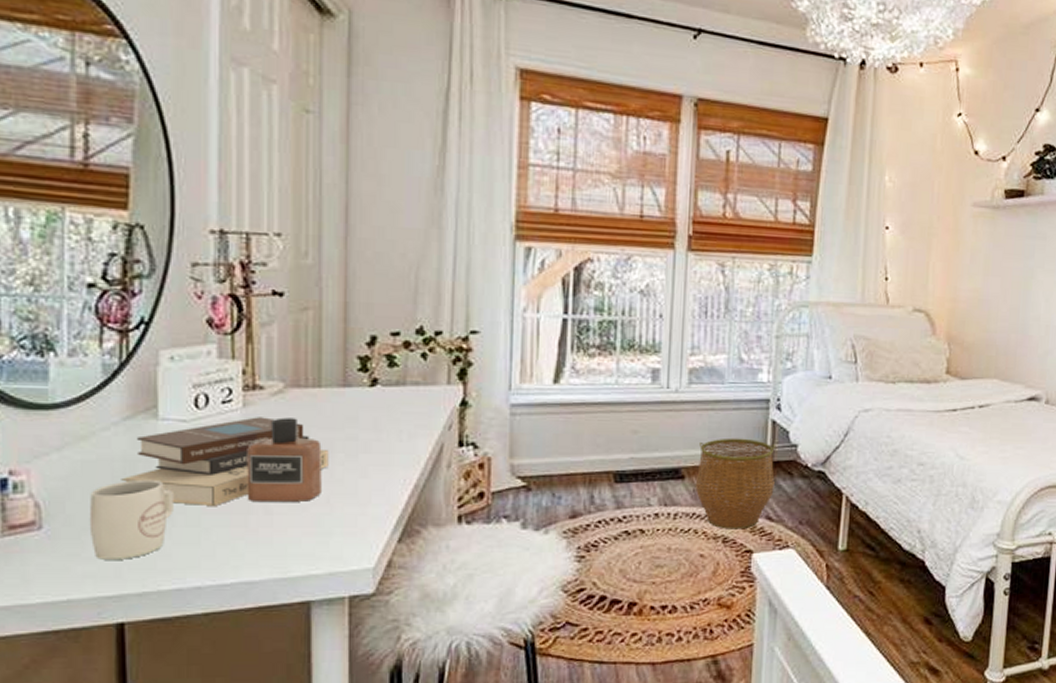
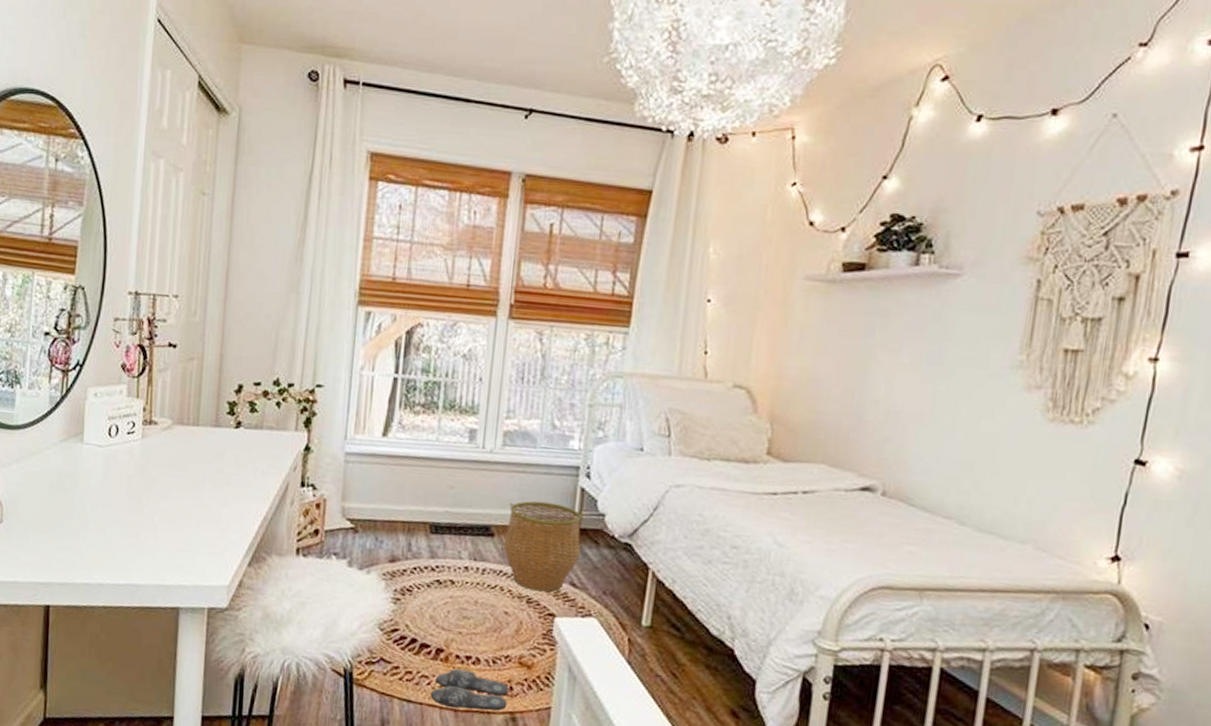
mug: present [89,479,173,560] -> none [32,490,89,554]
books: present [121,417,329,506] -> none [55,447,201,518]
perfume: present [247,417,322,502] -> none [139,449,196,522]
slippers: none [626,619,709,661] -> present [431,668,509,710]

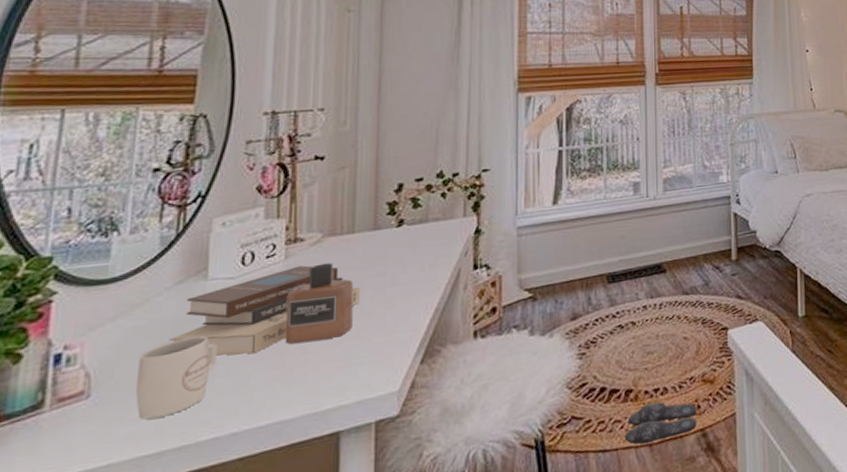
mug: none [32,490,89,554] -> present [135,335,217,420]
books: none [55,447,201,518] -> present [169,265,360,356]
perfume: none [139,449,196,522] -> present [284,263,354,344]
basket: present [503,501,583,592] -> none [675,231,741,312]

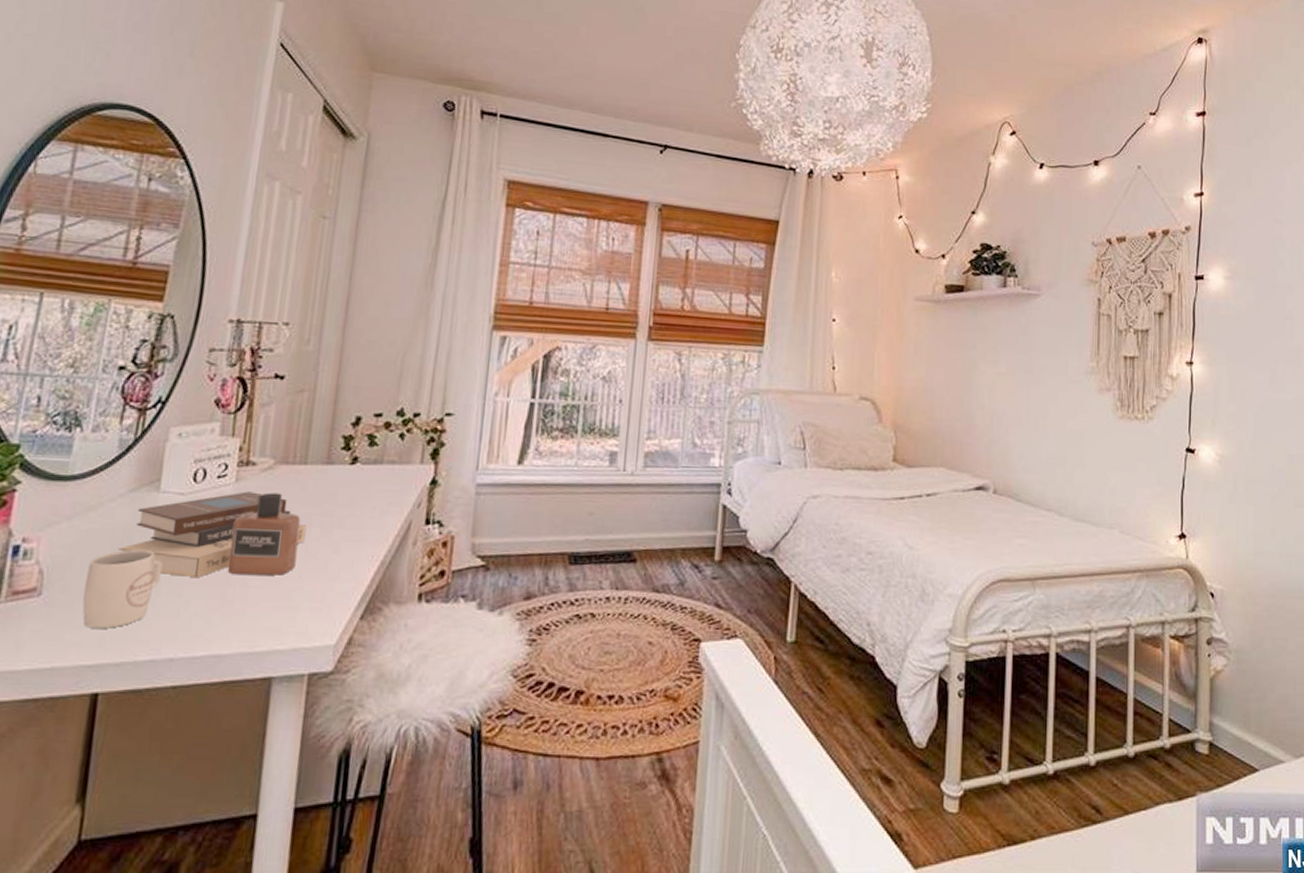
slippers: present [625,402,697,444] -> none [570,710,655,755]

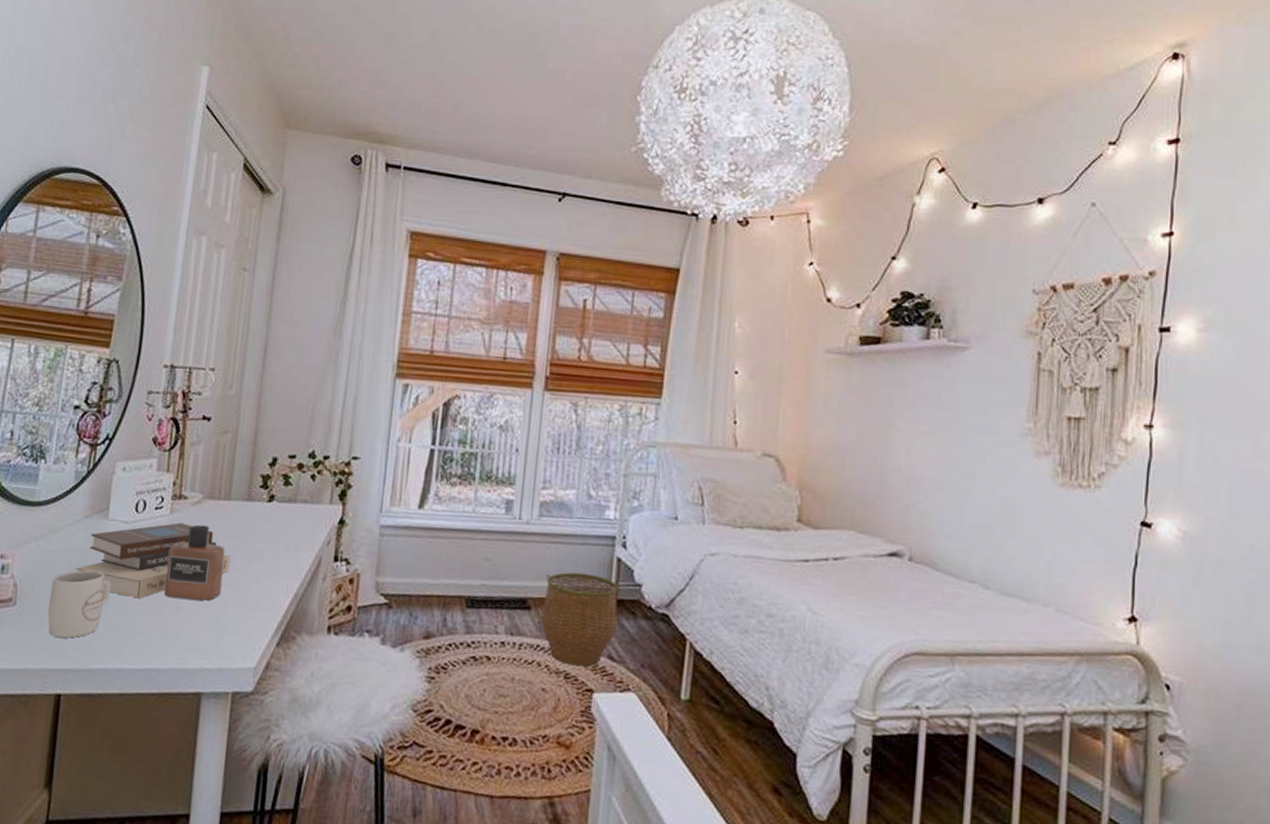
basket: none [646,521,725,617] -> present [540,572,620,667]

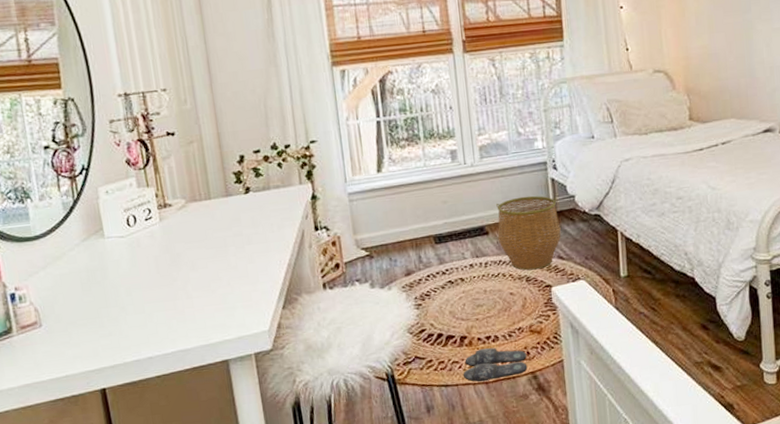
mug: present [47,569,111,638] -> none [69,282,125,344]
books: present [75,522,230,598] -> none [87,226,225,298]
perfume: present [163,524,226,601] -> none [167,224,223,290]
slippers: none [466,750,547,795] -> present [463,347,528,382]

